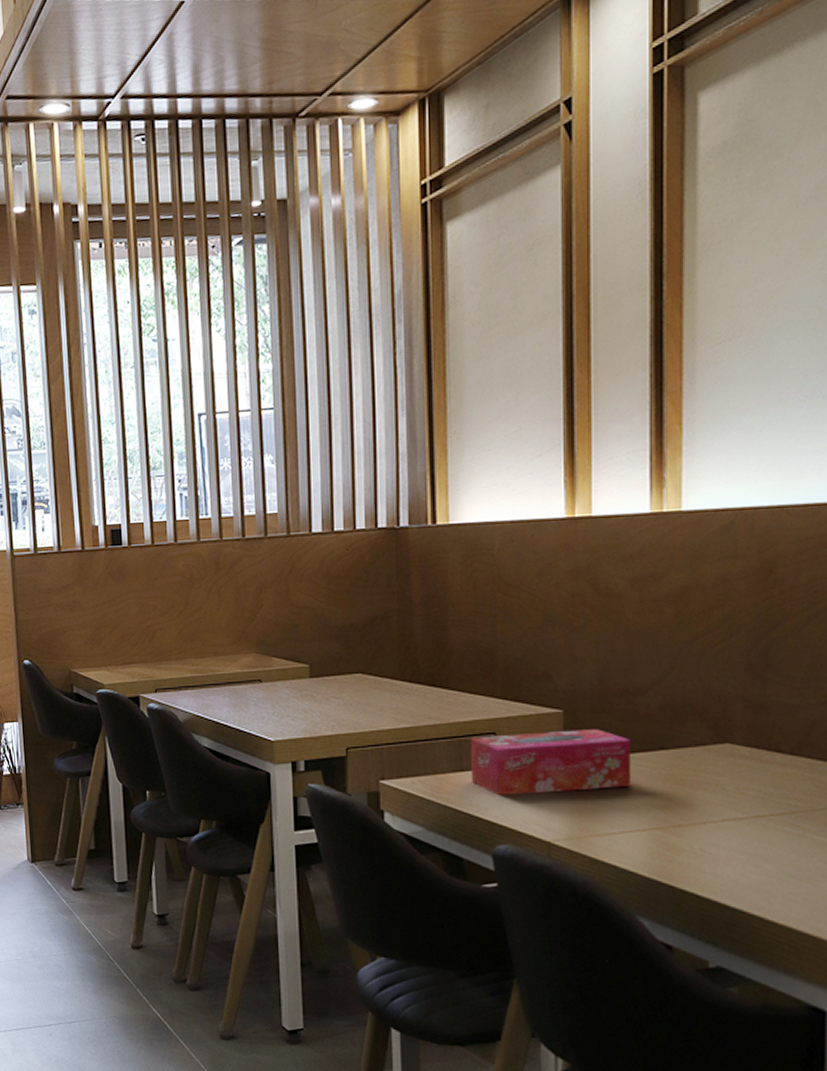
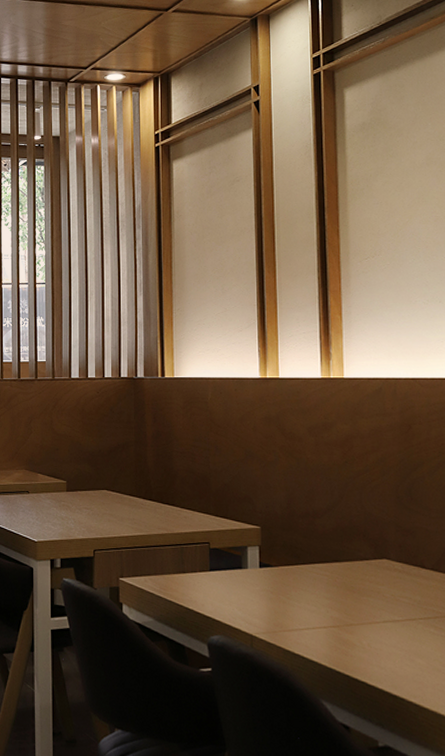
tissue box: present [470,729,632,796] -> none [190,543,314,595]

